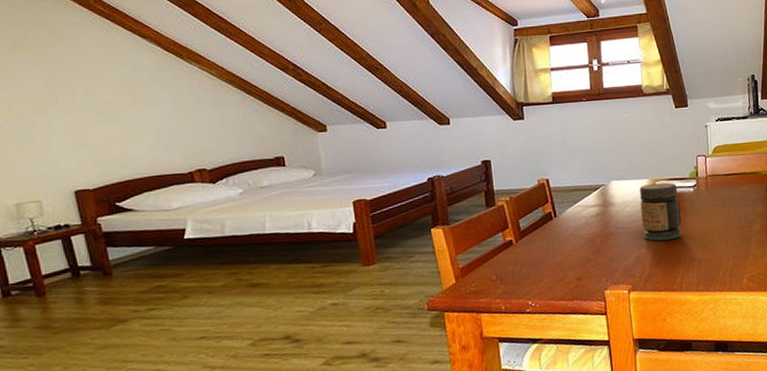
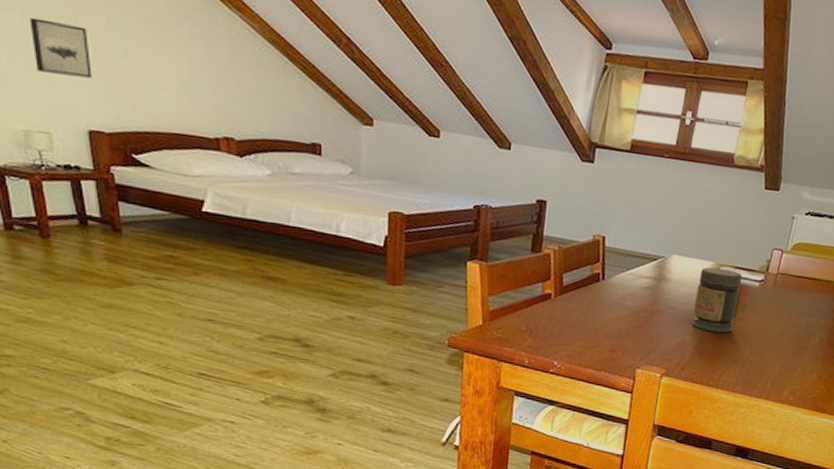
wall art: none [16,105,74,151] -> present [29,17,92,79]

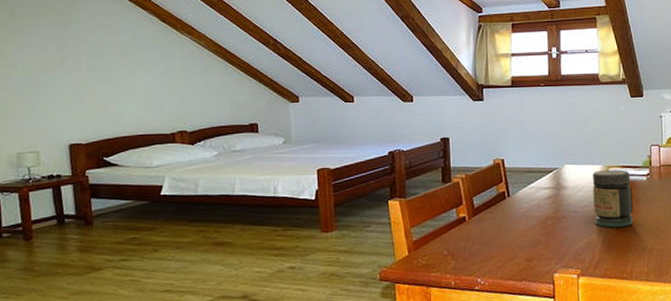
wall art: present [29,17,92,79] -> none [28,66,74,105]

